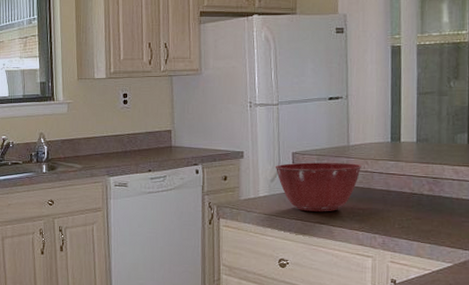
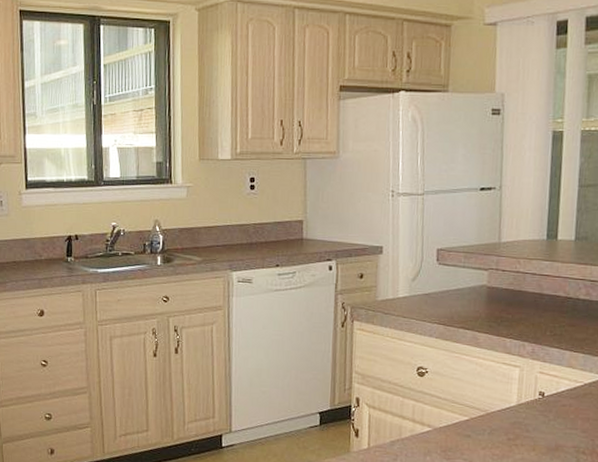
mixing bowl: present [275,162,362,212] -> none [417,260,514,316]

